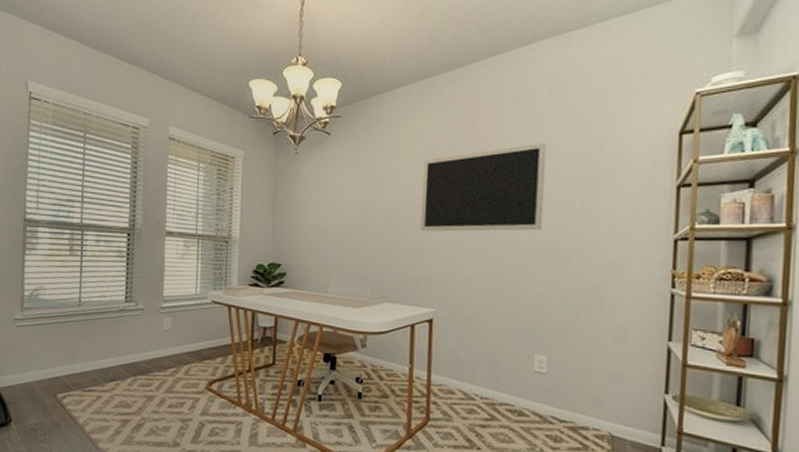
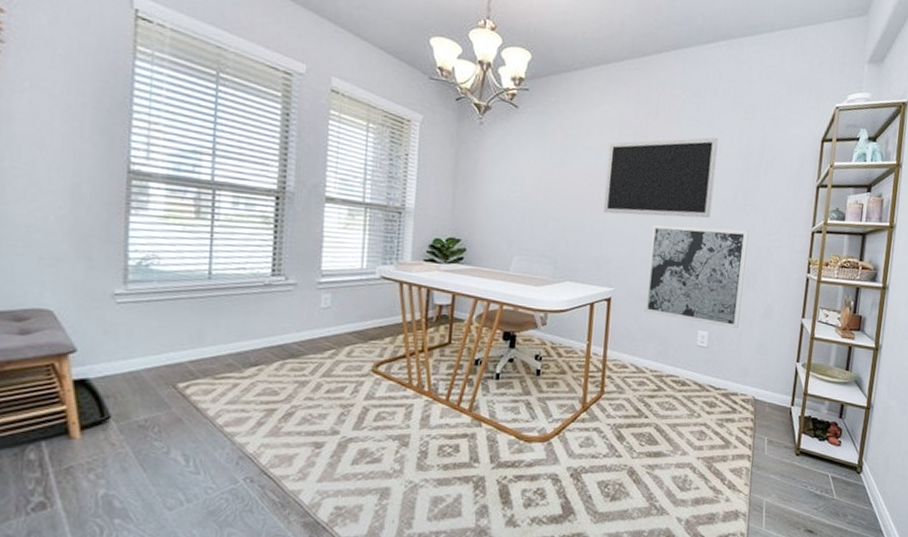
wall art: none [470,240,591,354] -> present [644,224,749,329]

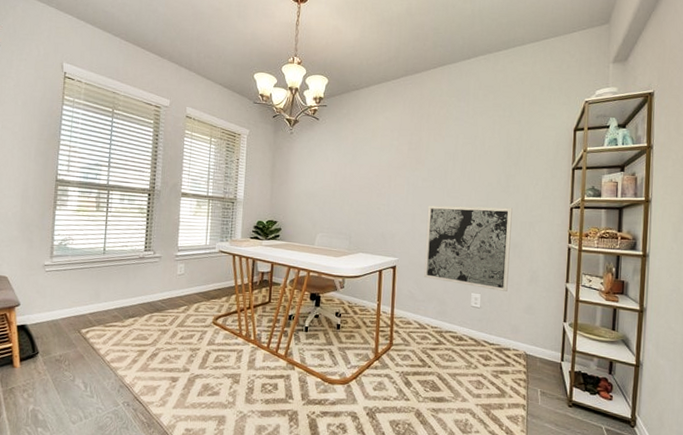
chalkboard: present [603,137,719,218] -> none [387,132,482,199]

